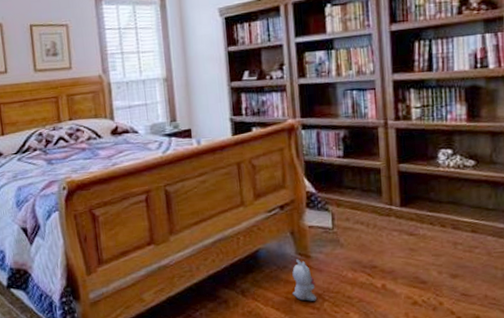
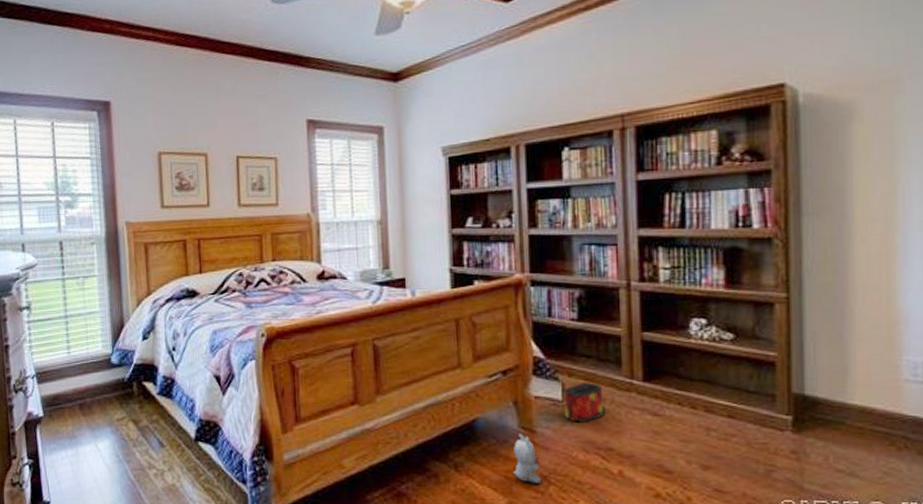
bag: none [333,210,370,246] -> present [563,382,606,422]

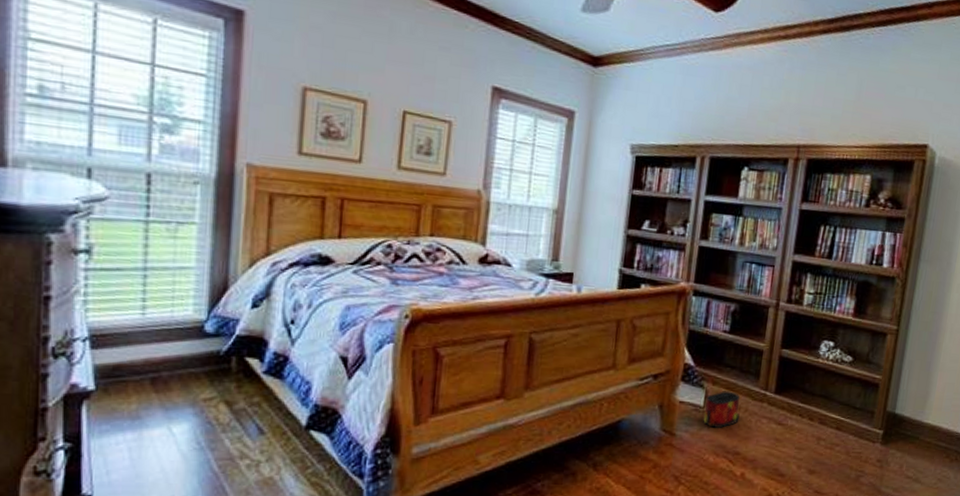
plush toy: present [513,433,541,485] -> none [648,435,675,485]

